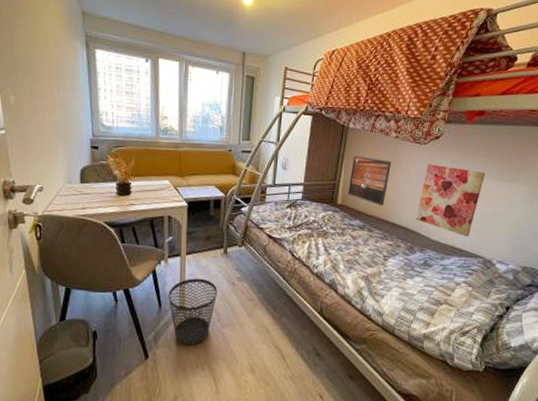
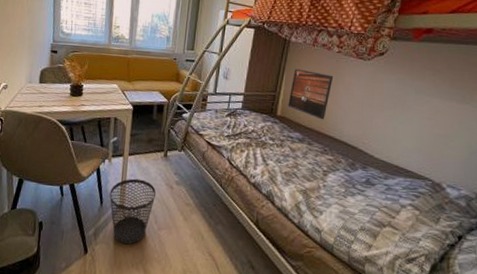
wall art: present [416,163,486,237] -> none [358,79,434,158]

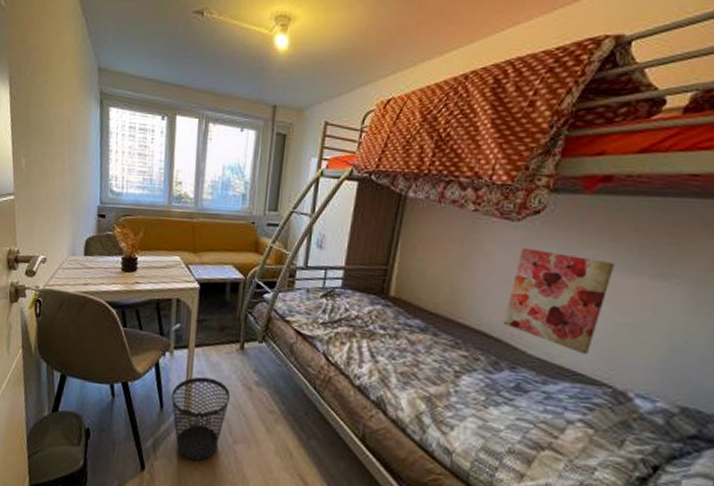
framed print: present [288,68,334,120] -> none [404,233,469,303]
wall art: none [358,79,434,158] -> present [503,247,615,355]

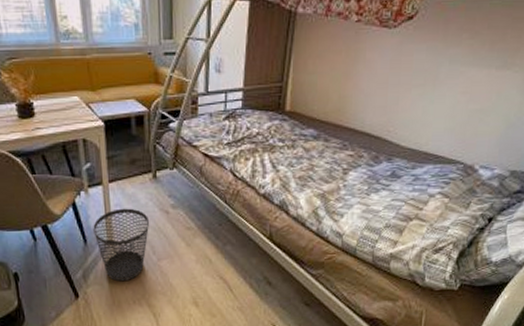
wall art: present [503,247,615,355] -> none [382,52,471,140]

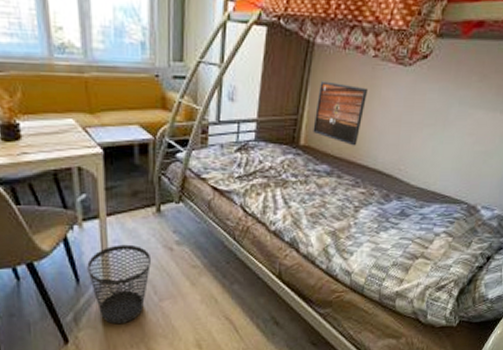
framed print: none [298,48,353,110] -> present [313,81,369,146]

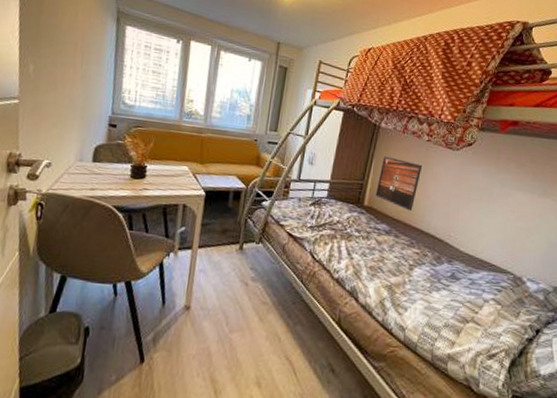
wastebasket: present [87,244,152,325] -> none [173,274,229,351]

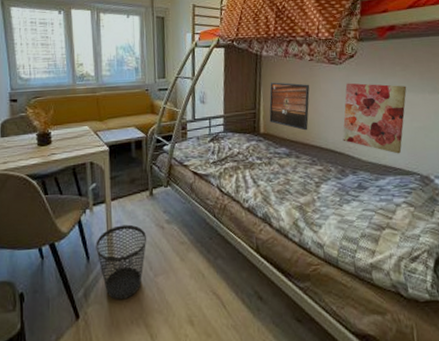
wastebasket: none [173,274,229,351] -> present [96,224,147,300]
wall art: none [445,170,518,251] -> present [342,83,407,154]

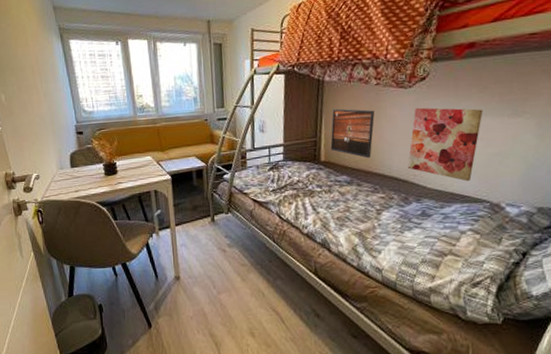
wastebasket: present [96,224,147,300] -> none [163,247,210,313]

